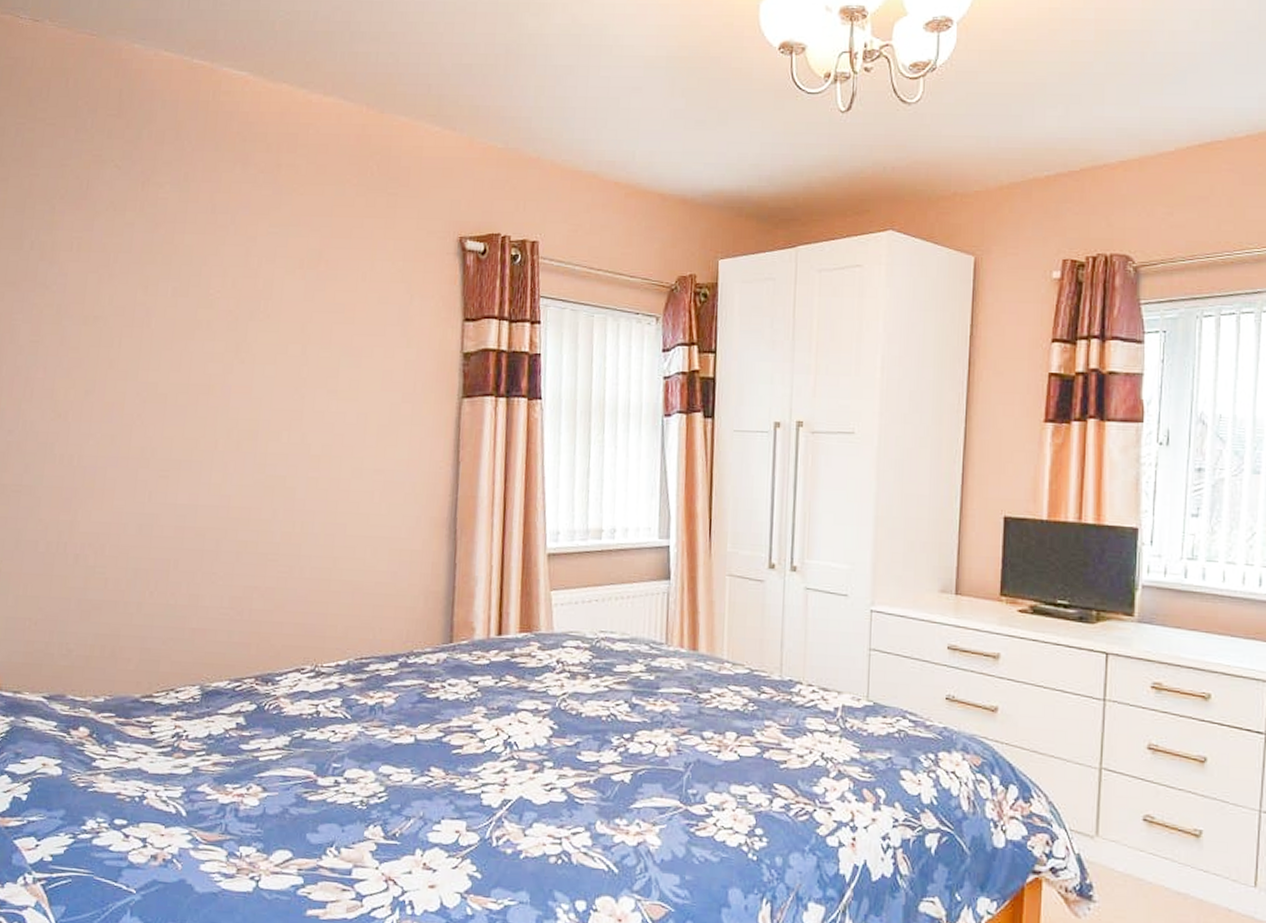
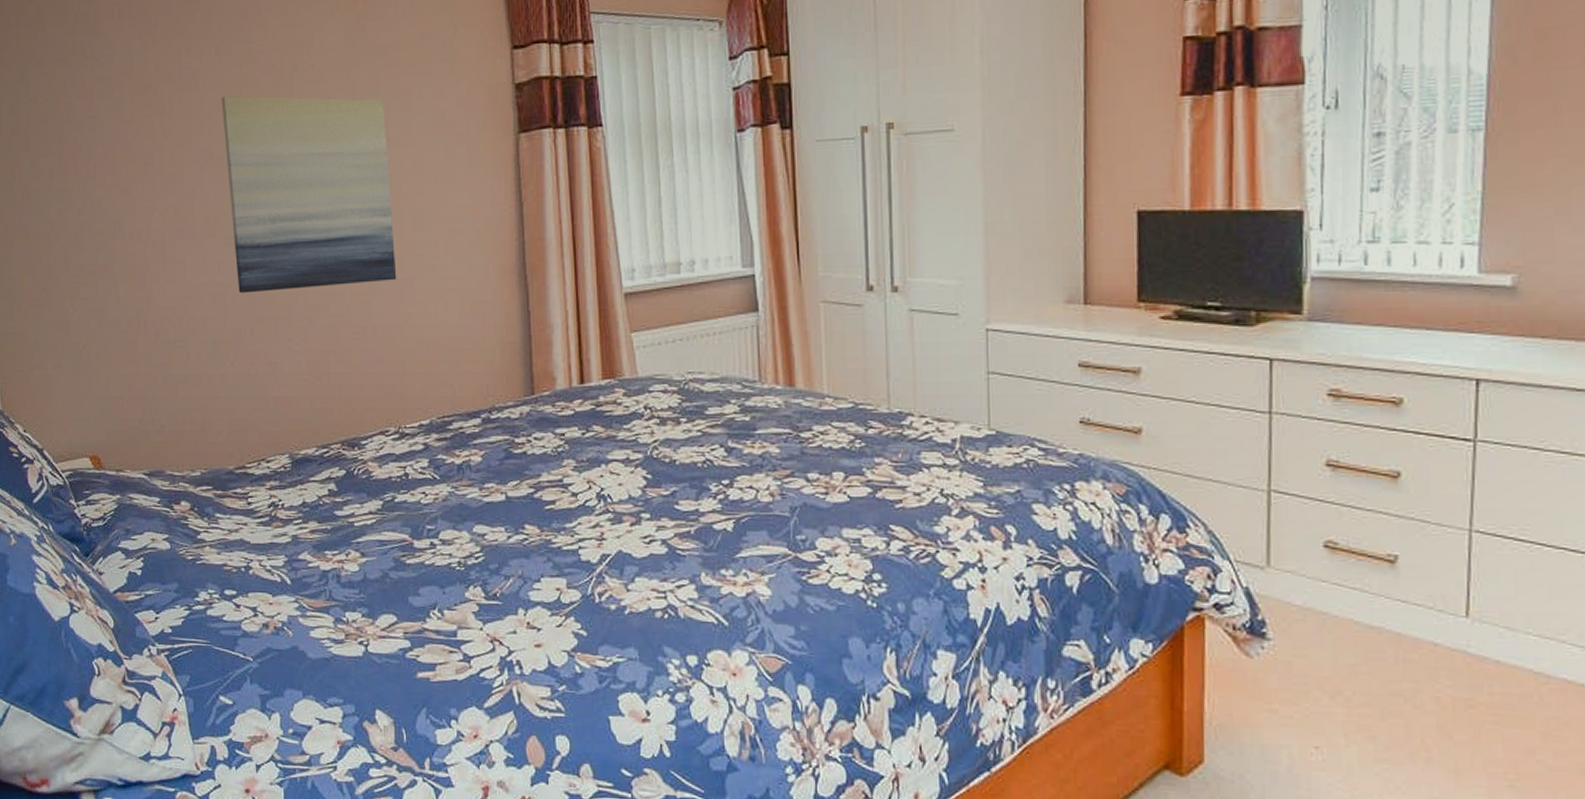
wall art: none [167,336,335,526] -> present [221,96,397,294]

